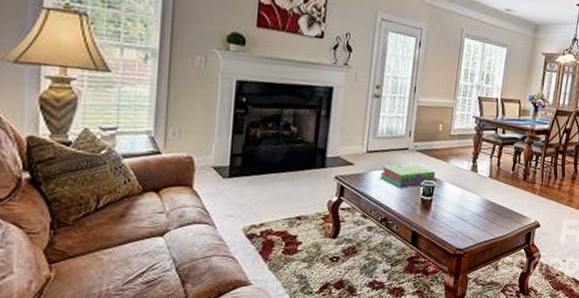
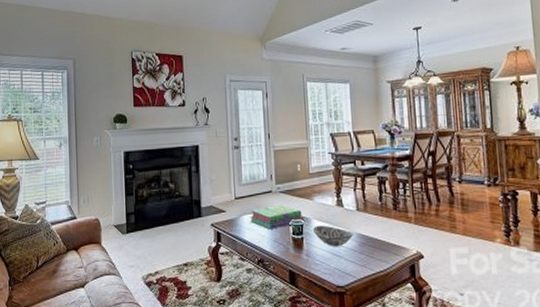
decorative bowl: none [443,188,482,211] -> present [312,225,354,247]

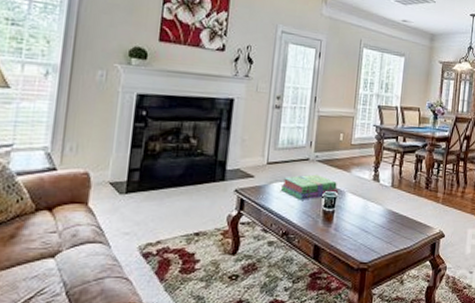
decorative bowl: present [312,225,354,247] -> none [345,199,385,223]

